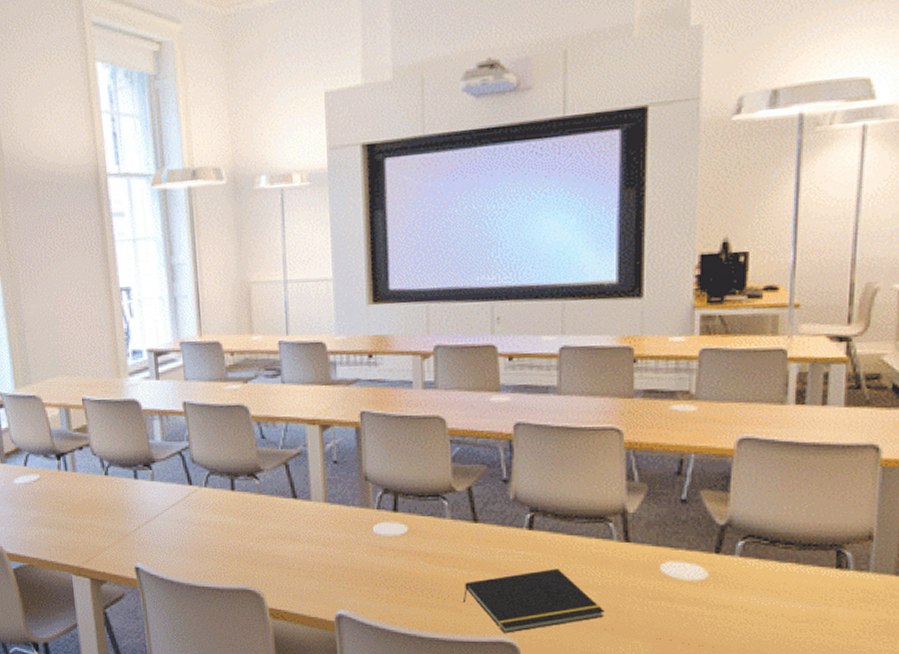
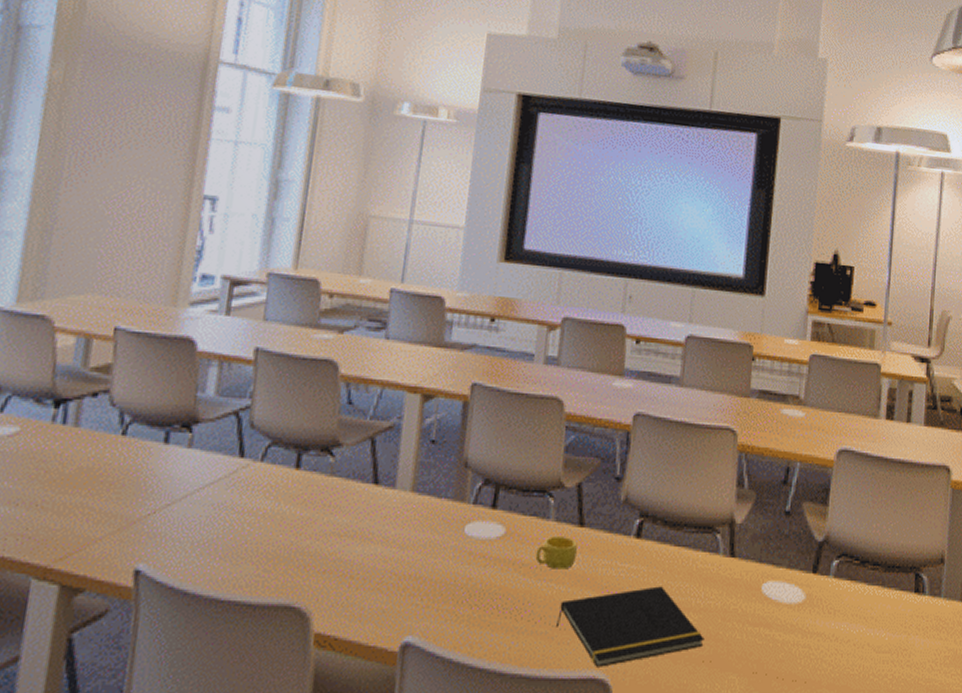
cup: none [437,531,475,558] -> present [535,536,578,570]

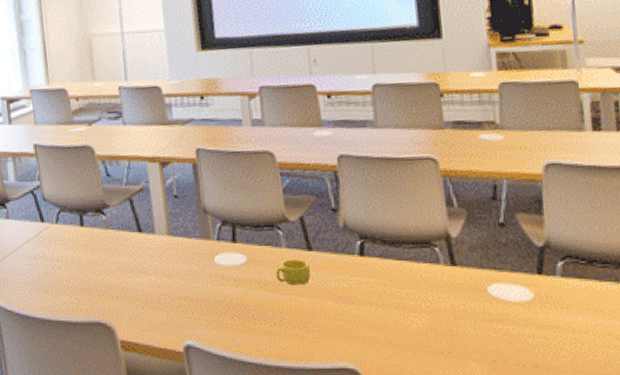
notepad: present [555,586,704,667] -> none [304,293,440,359]

